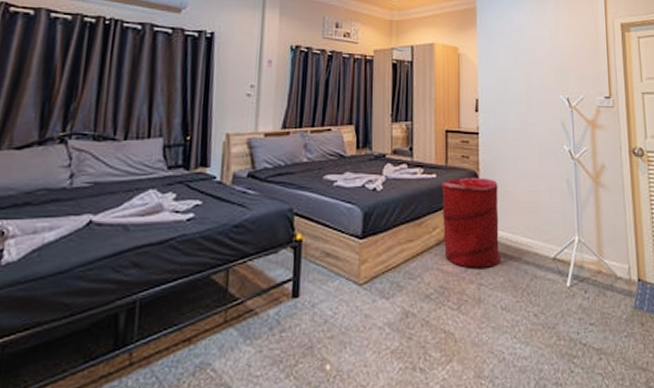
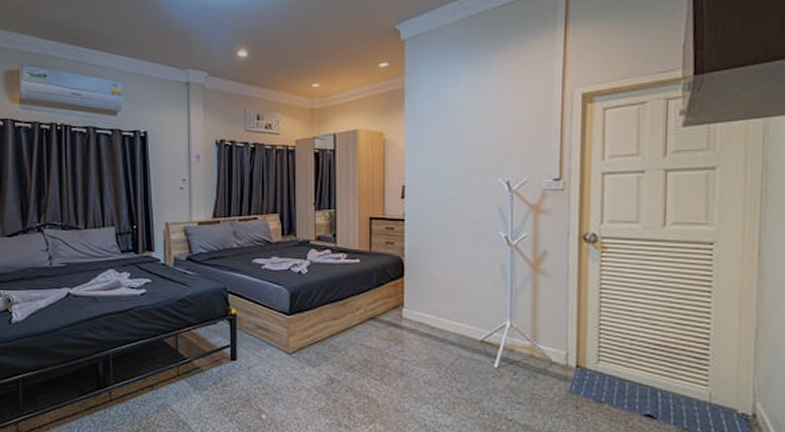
laundry hamper: present [441,177,502,268] -> none [365,262,426,346]

